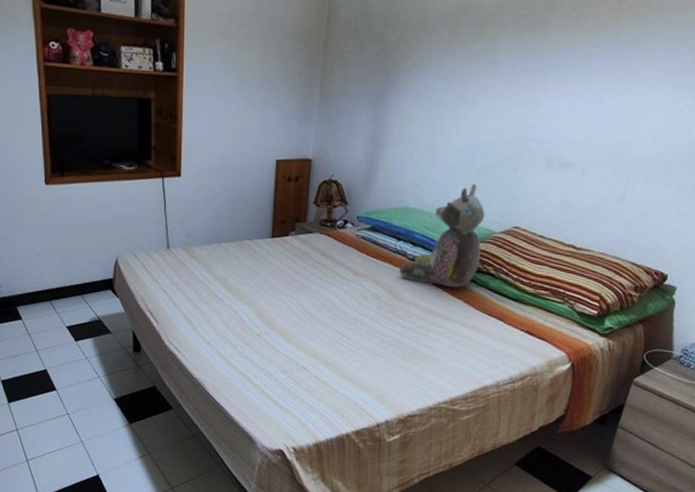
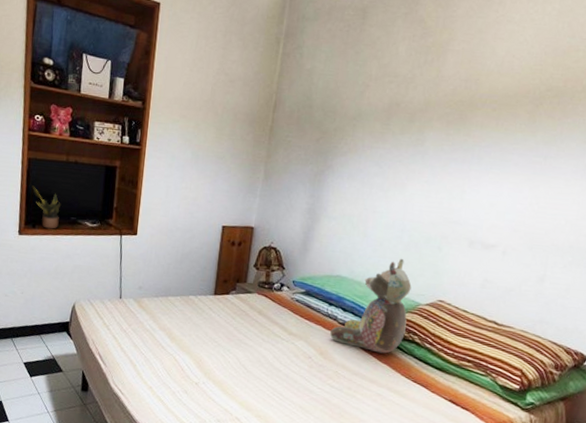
potted plant: none [55,126,90,176] -> present [32,185,61,229]

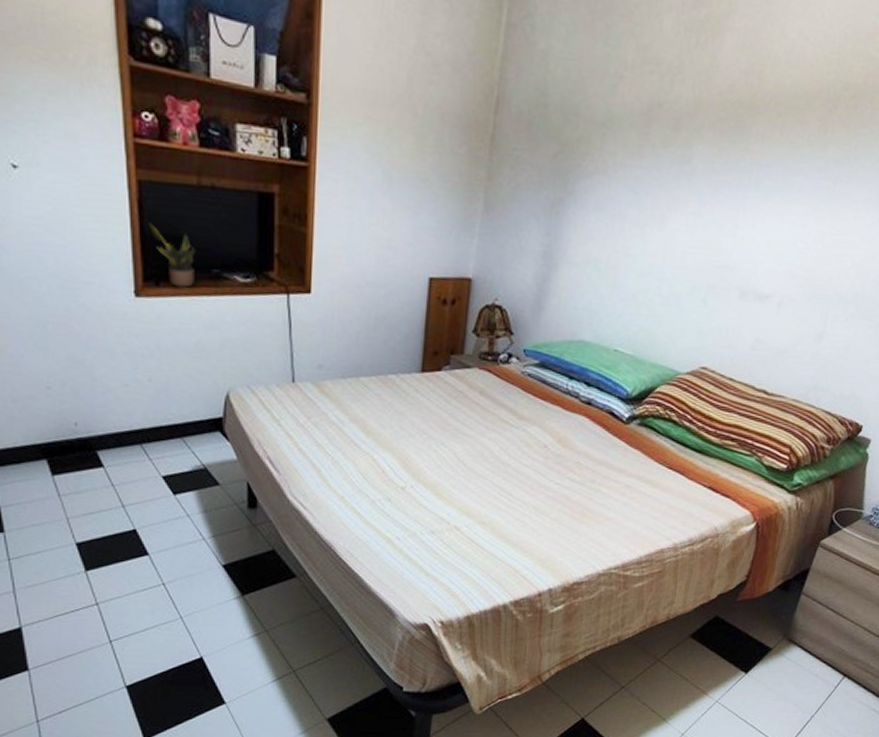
stuffed bear: present [330,258,412,354] -> none [570,315,670,437]

